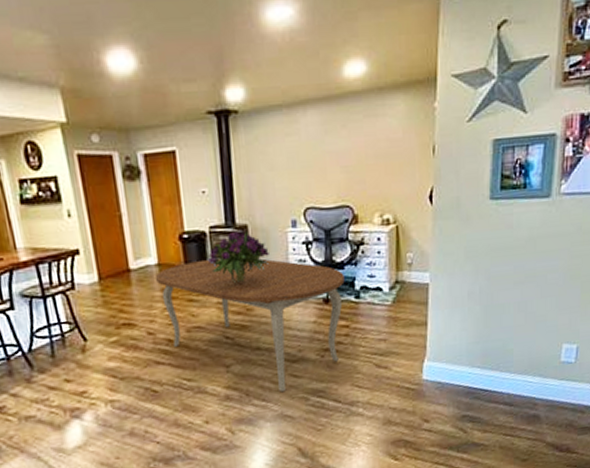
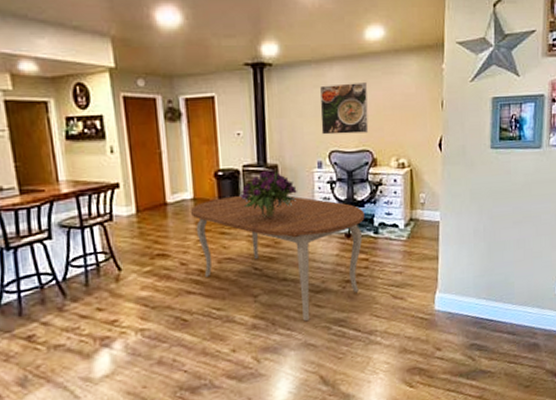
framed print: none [293,128,349,190] -> present [320,82,369,135]

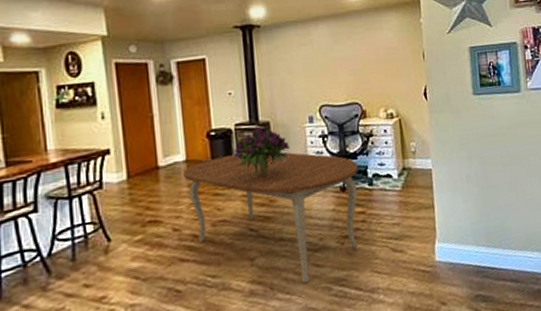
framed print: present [320,82,369,135] -> none [307,39,356,90]

